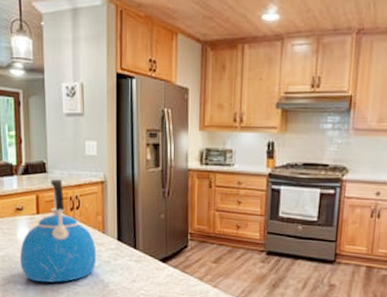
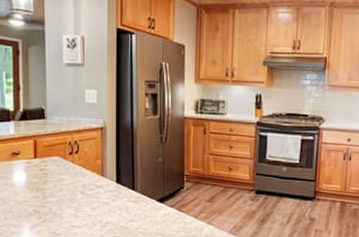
kettle: present [20,179,97,283] -> none [16,125,95,225]

